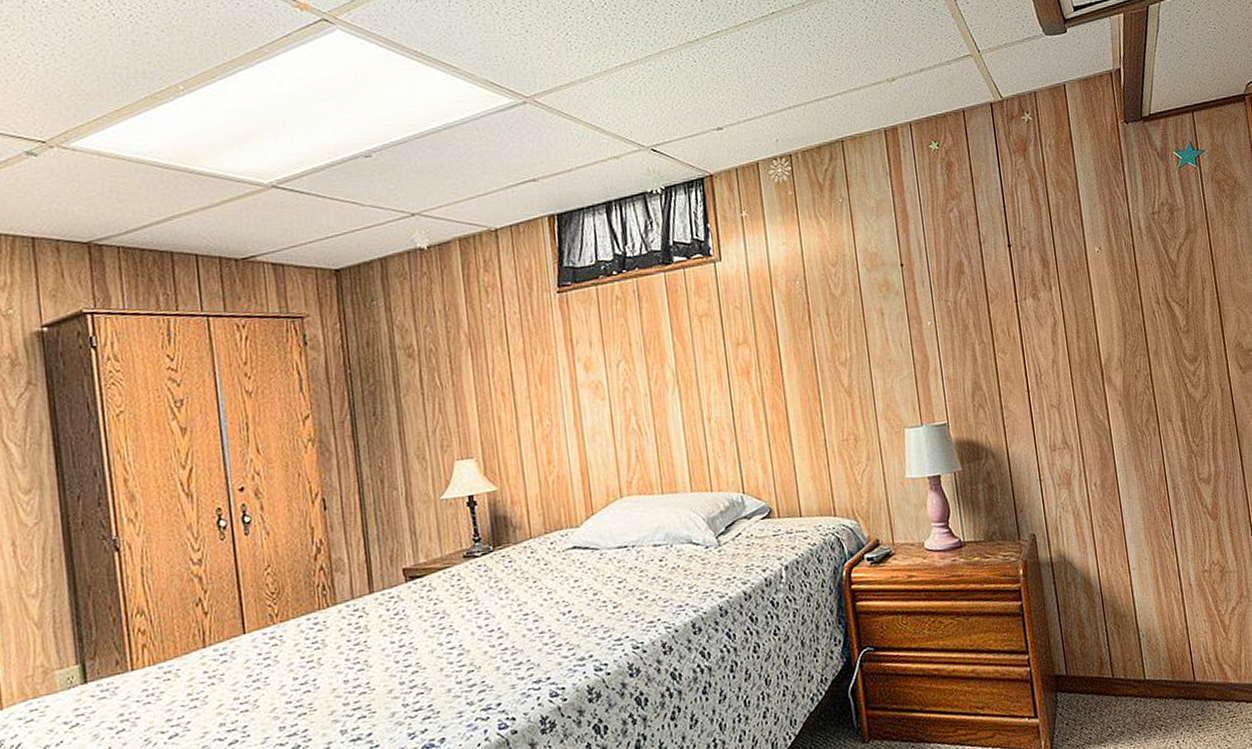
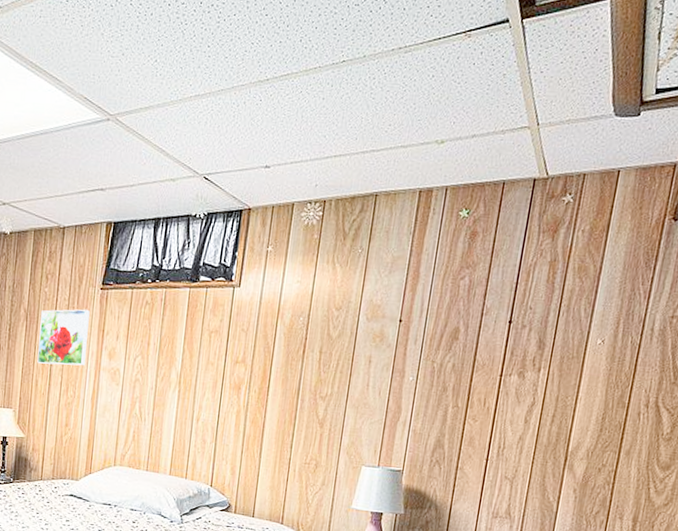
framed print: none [488,319,558,396] -> present [37,309,90,366]

